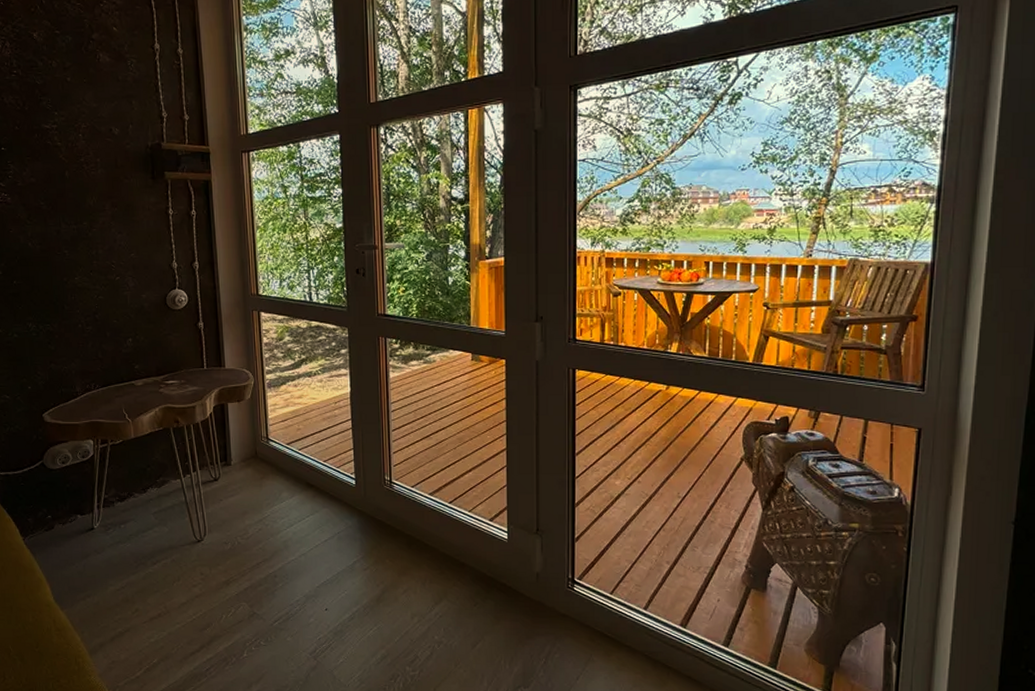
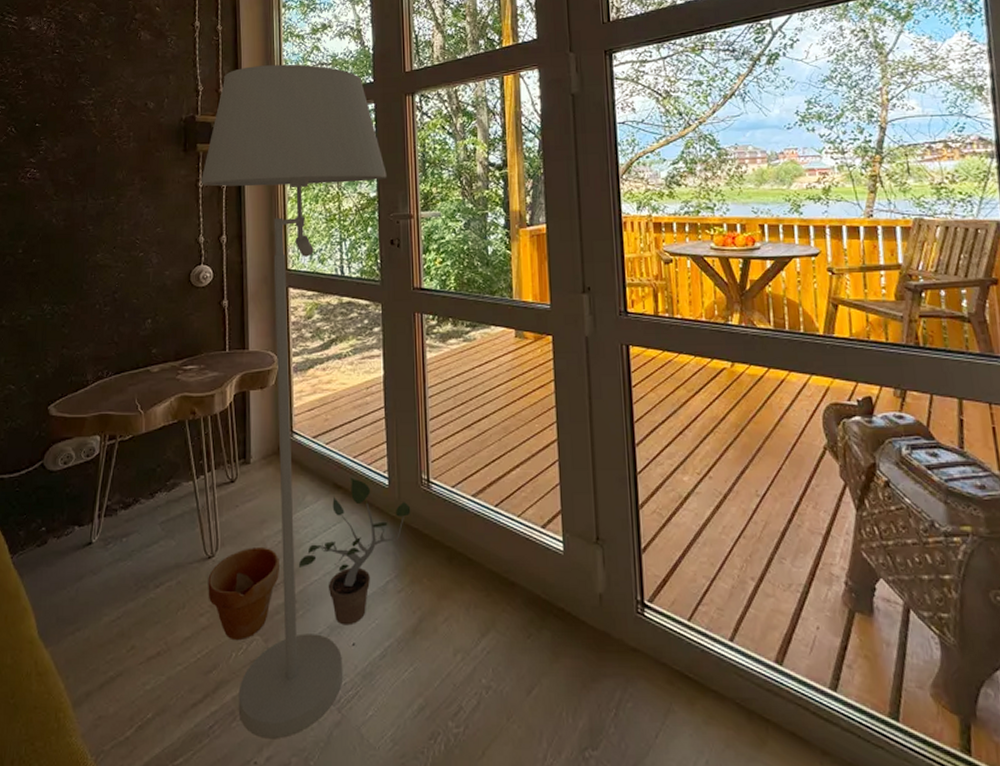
floor lamp: none [170,91,352,679] -> present [200,64,387,739]
flower pot: none [198,534,261,606] -> present [208,548,279,641]
potted plant: none [277,478,375,595] -> present [298,477,411,626]

